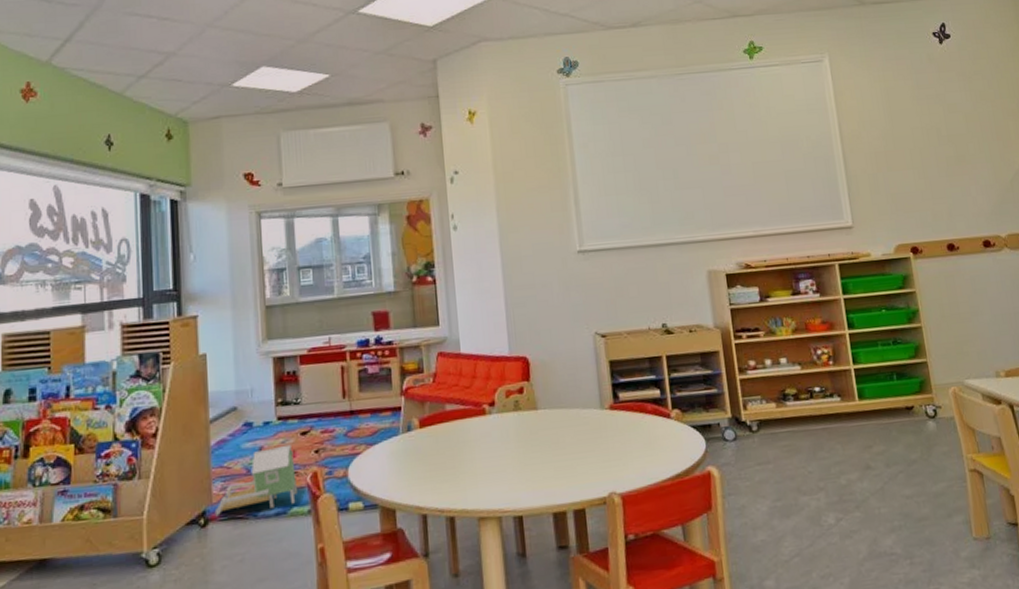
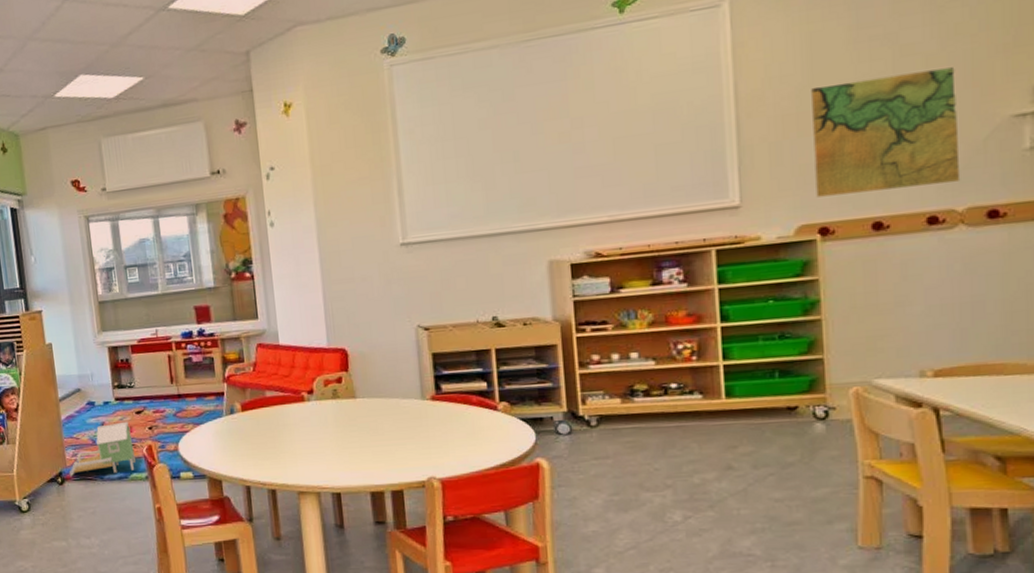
map: none [893,124,1000,222] -> present [811,67,961,197]

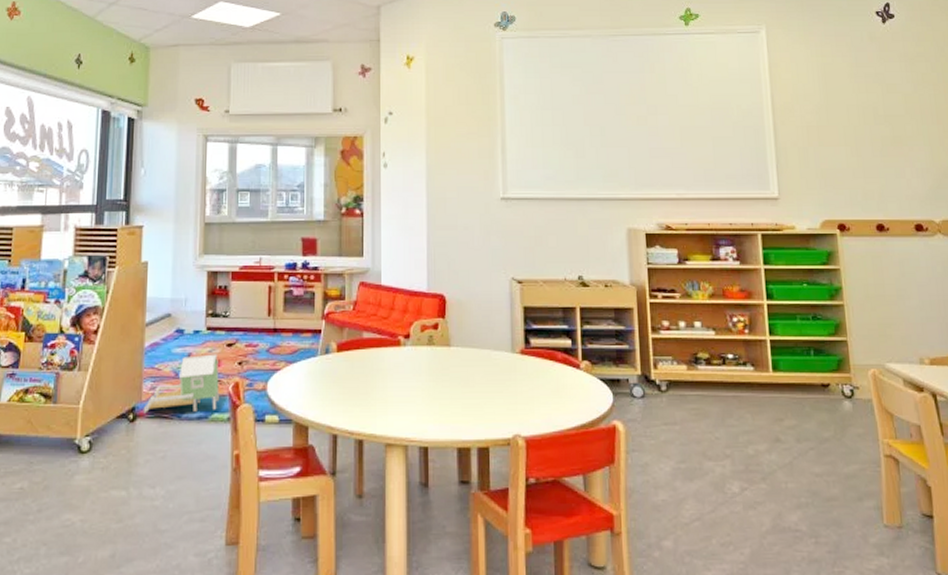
map: present [811,67,961,197] -> none [827,107,936,198]

